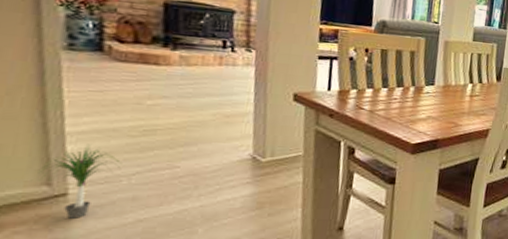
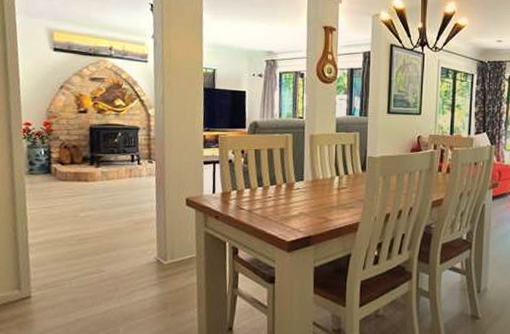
potted plant: present [38,143,122,218] -> none [12,252,66,318]

